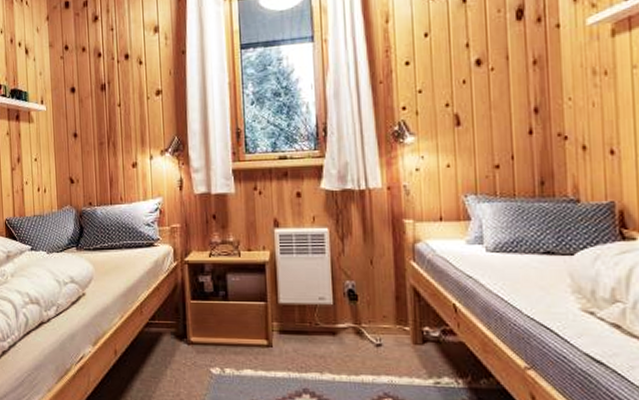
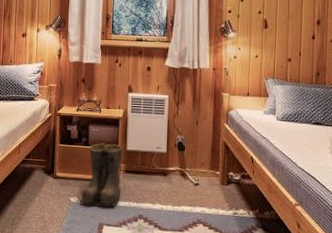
boots: none [224,296,276,380] -> present [81,143,123,208]

